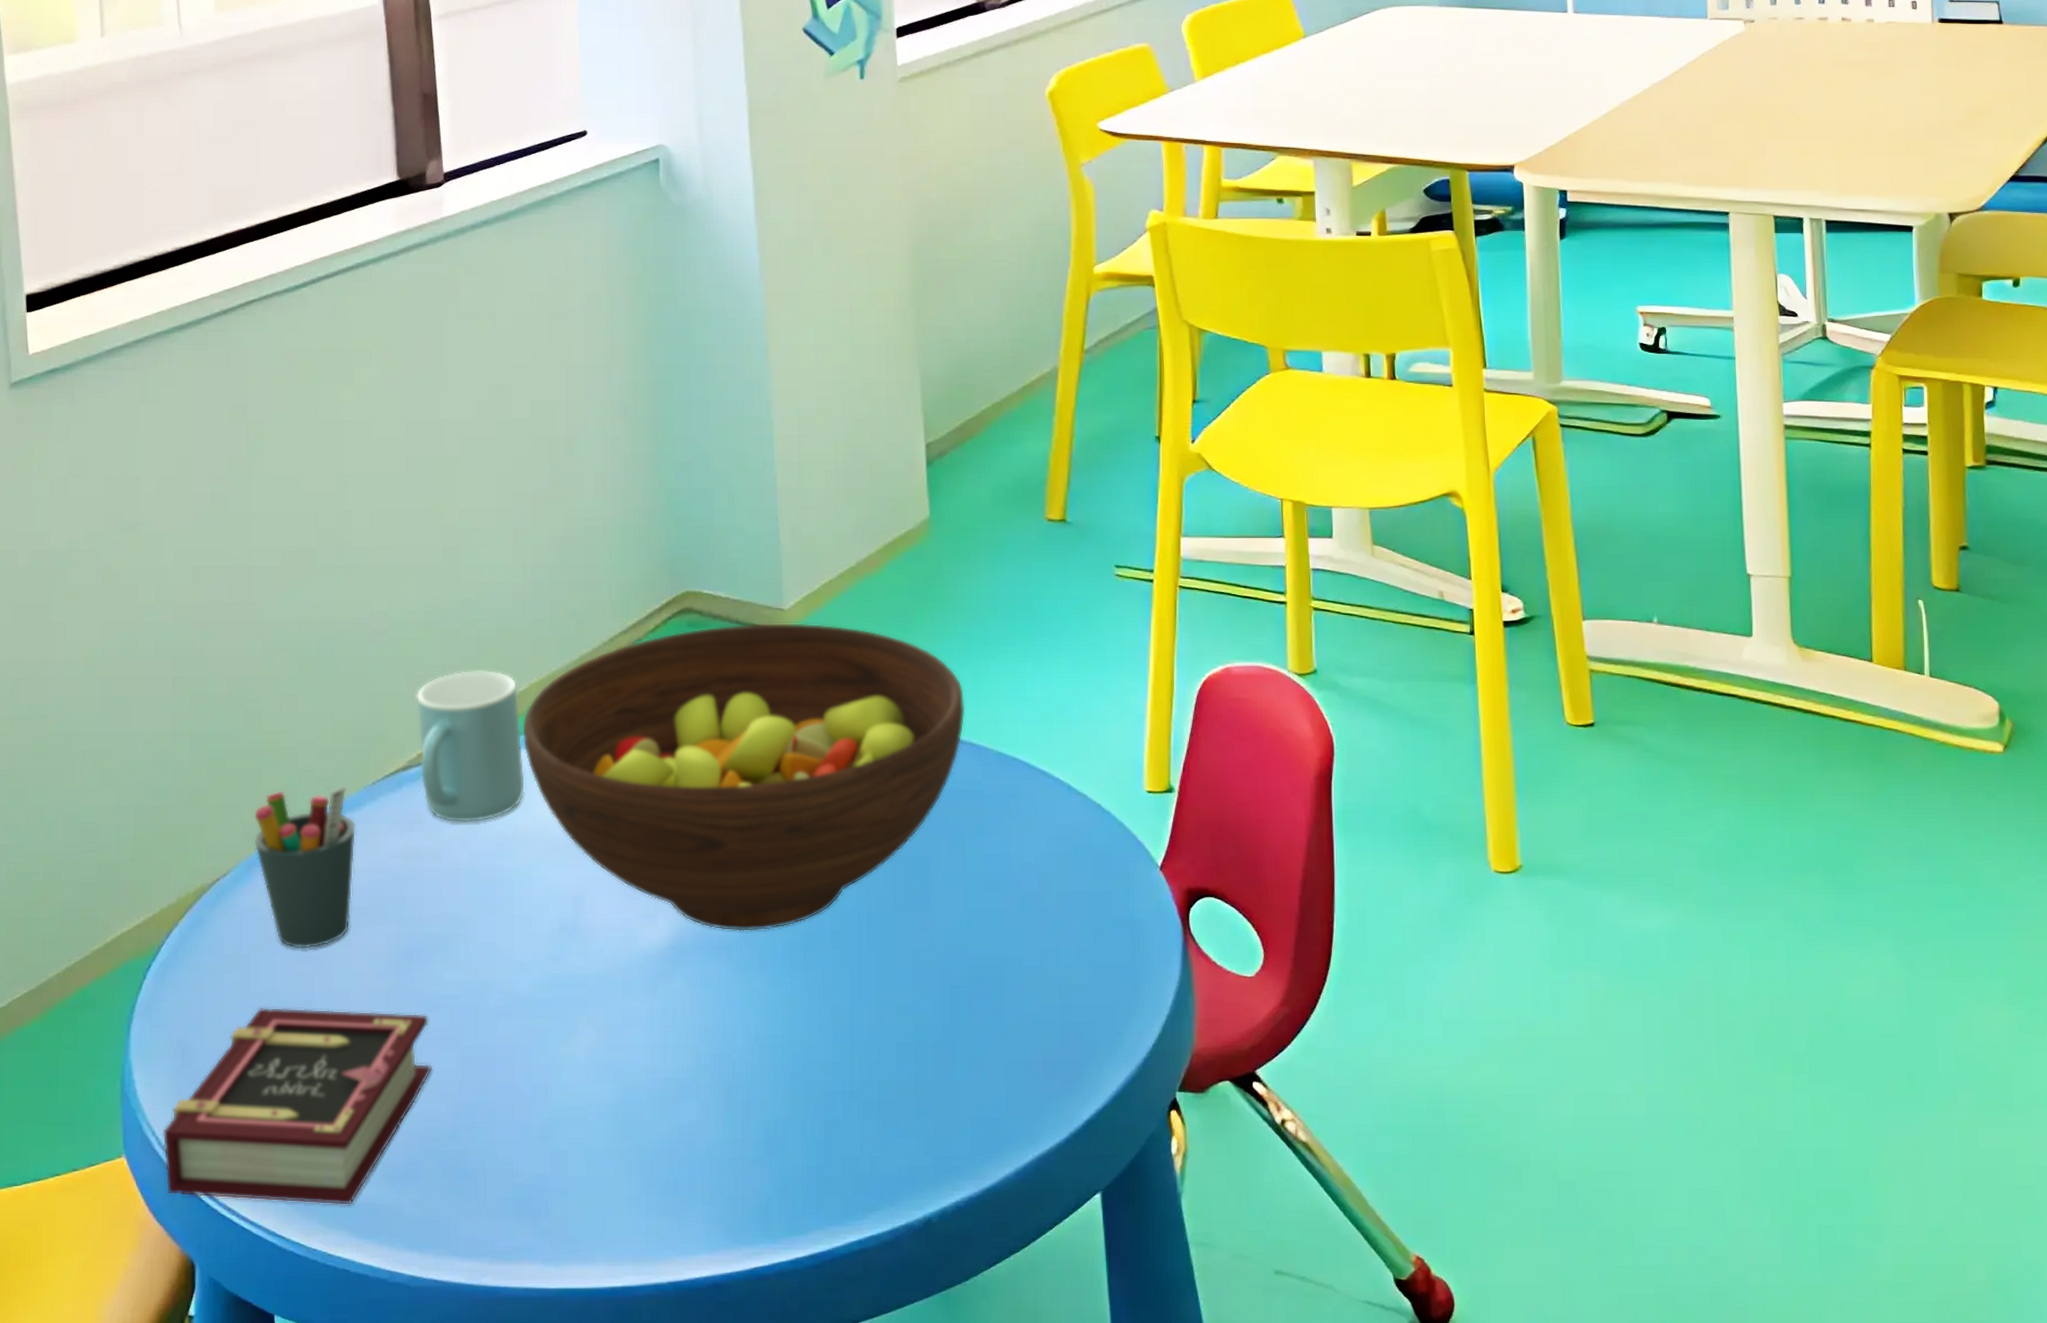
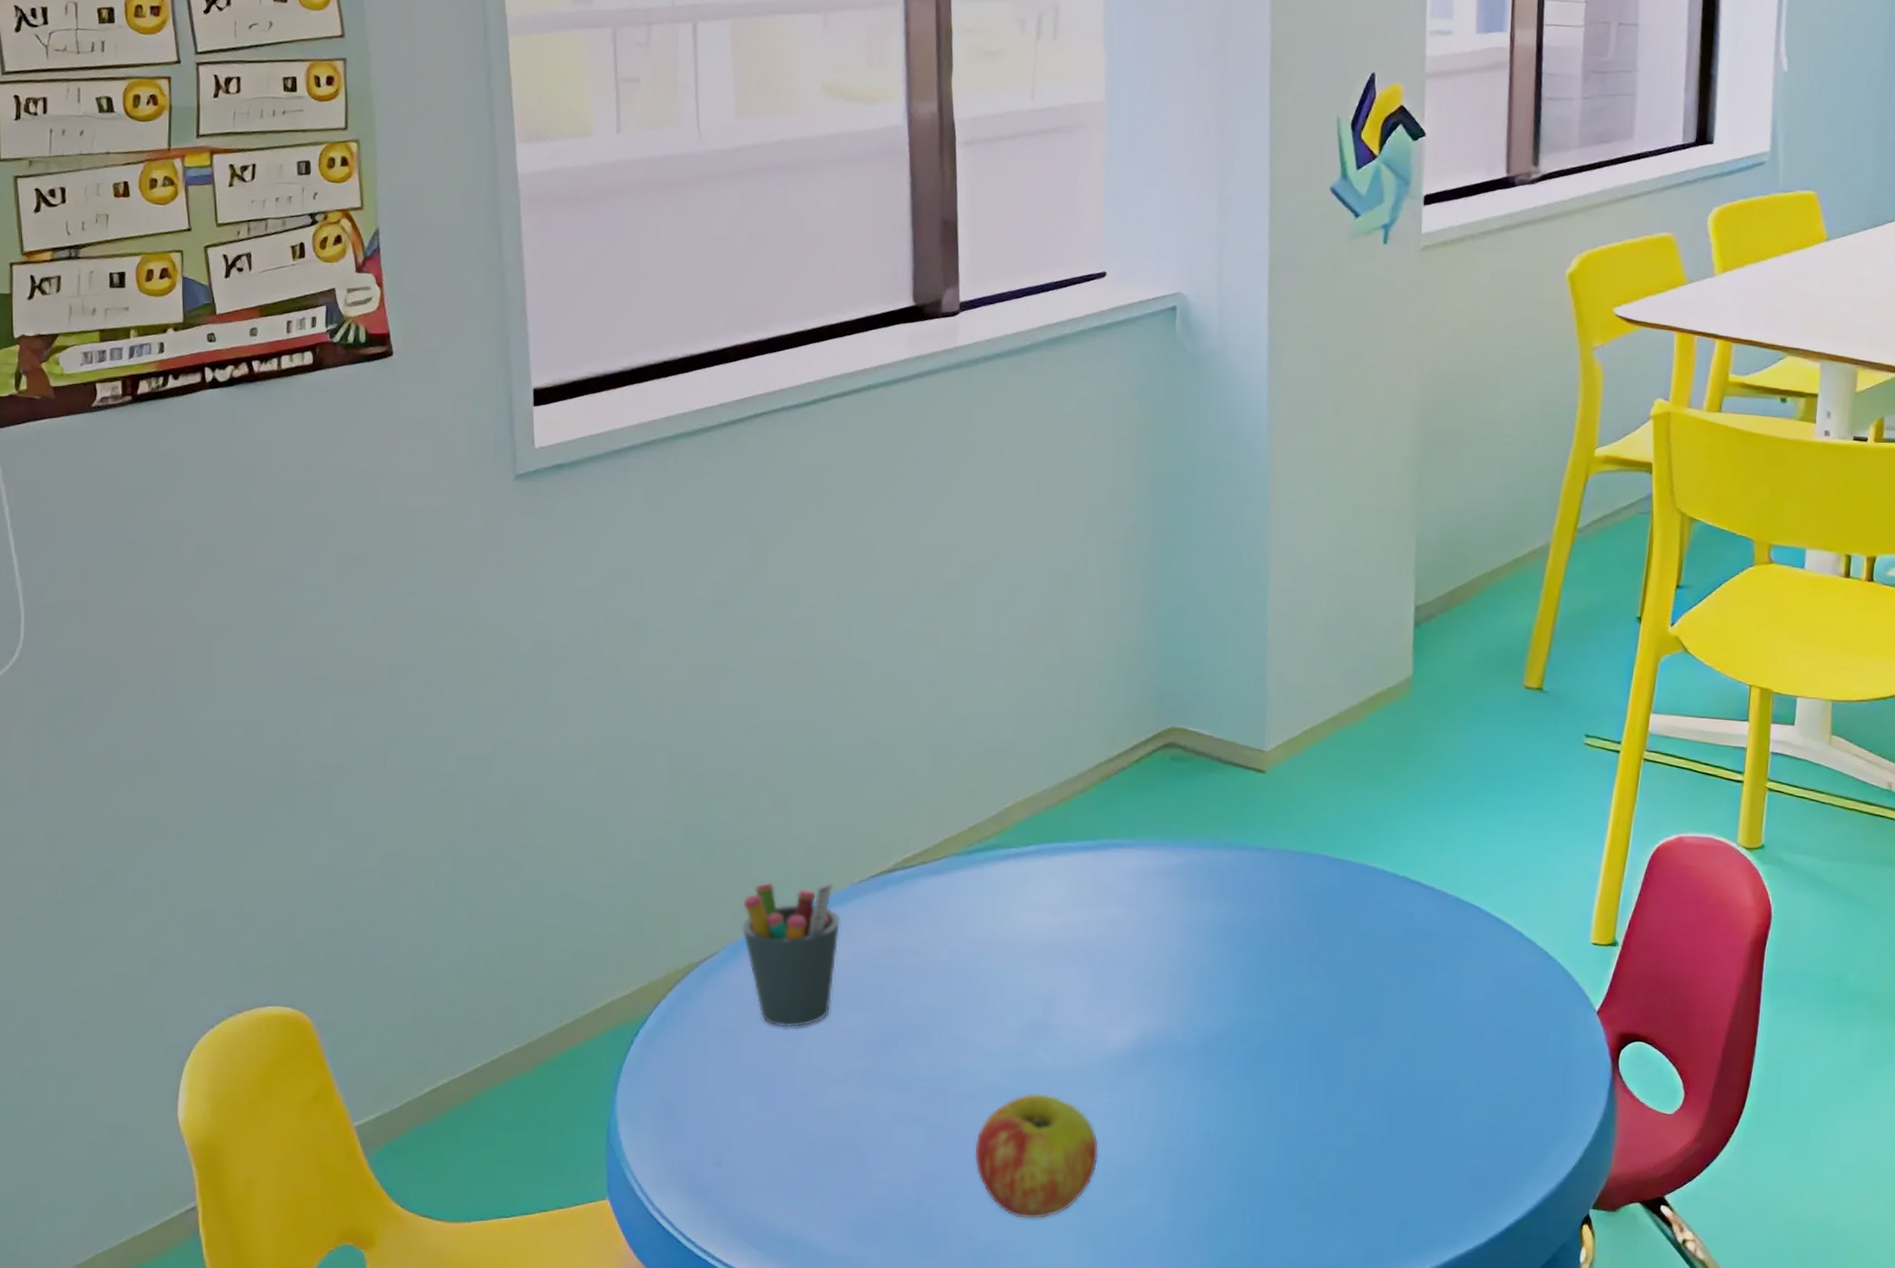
book: present [162,1007,433,1206] -> none [644,1076,902,1256]
mug: present [416,669,525,823] -> none [904,784,1006,925]
apple: none [509,1002,642,1147] -> present [974,1092,1099,1220]
fruit bowl: present [521,622,966,931] -> none [1004,761,1431,1042]

